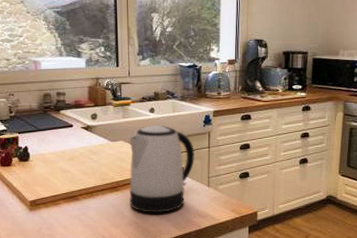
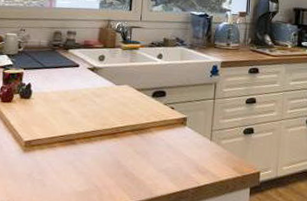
kettle: present [129,126,196,214] -> none [127,72,200,166]

